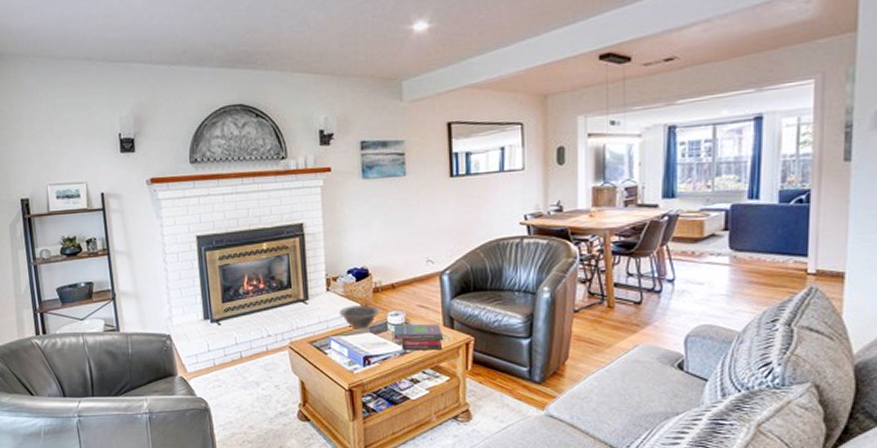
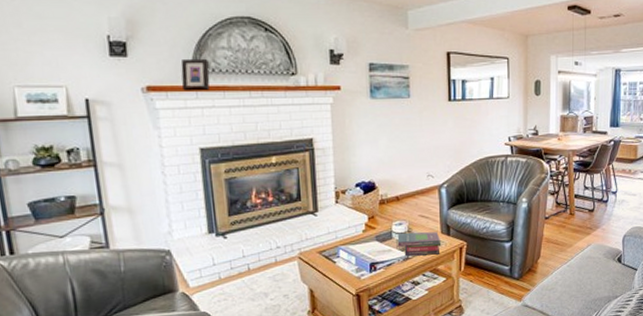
picture frame: none [180,149,206,181] -> present [181,60,210,91]
decorative bowl: present [338,305,381,330] -> none [347,216,386,239]

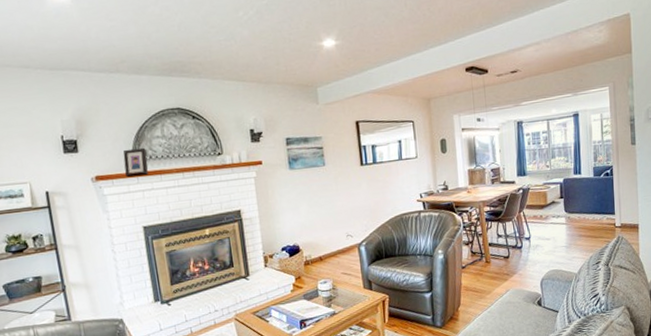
books: present [397,232,442,257] -> none [323,287,365,312]

